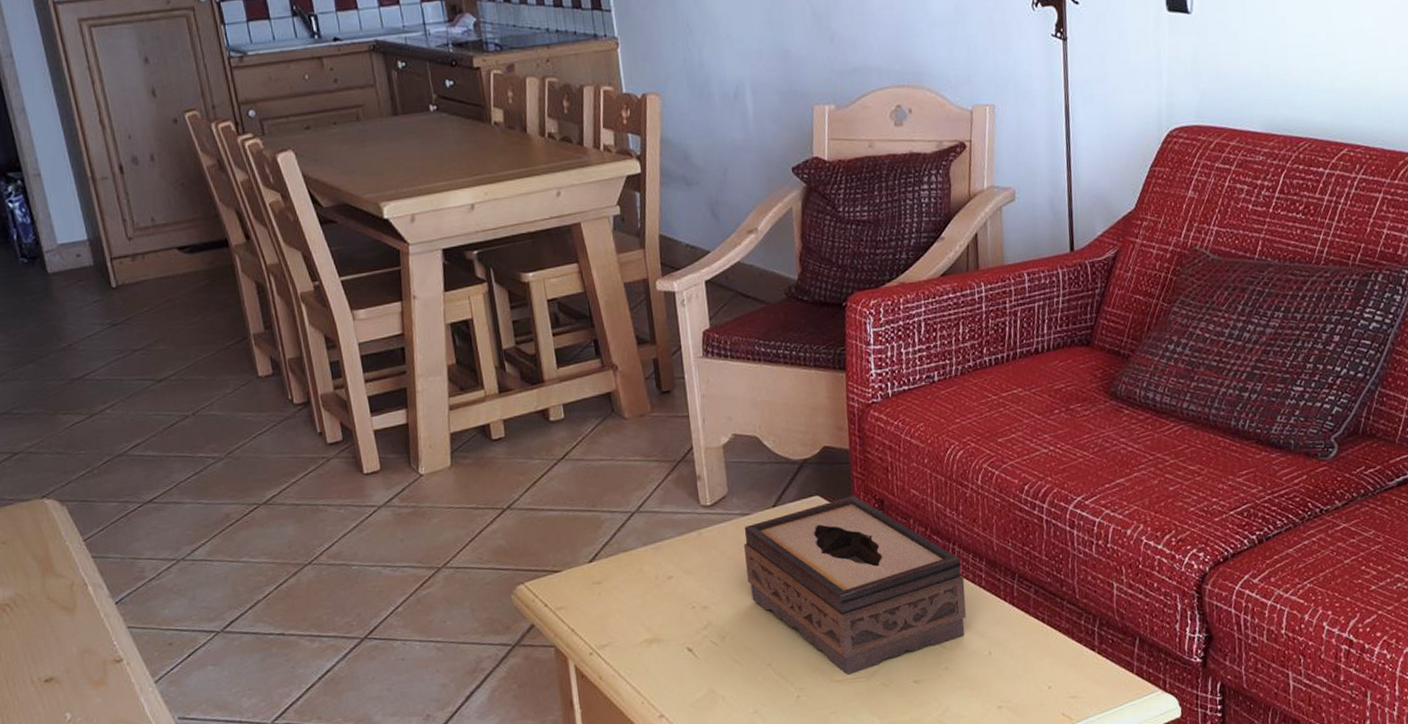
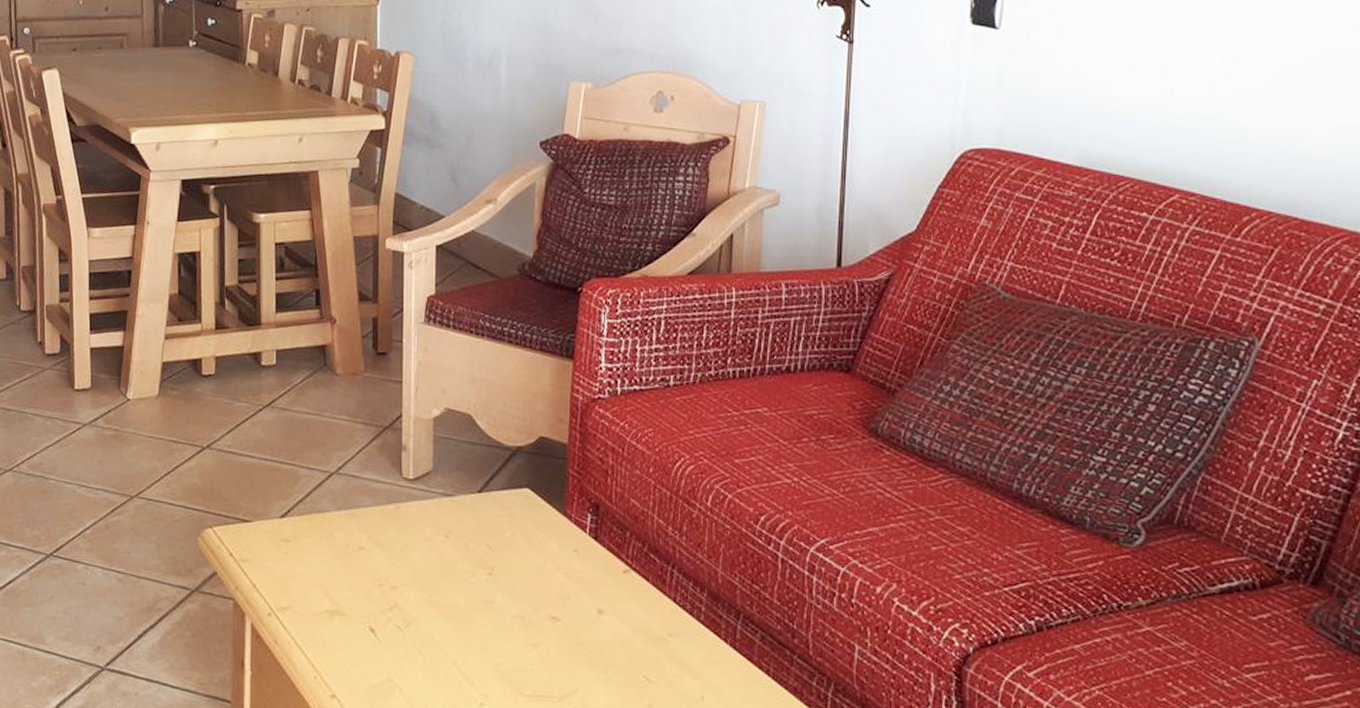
tissue box: present [744,496,966,676] -> none [442,495,681,692]

